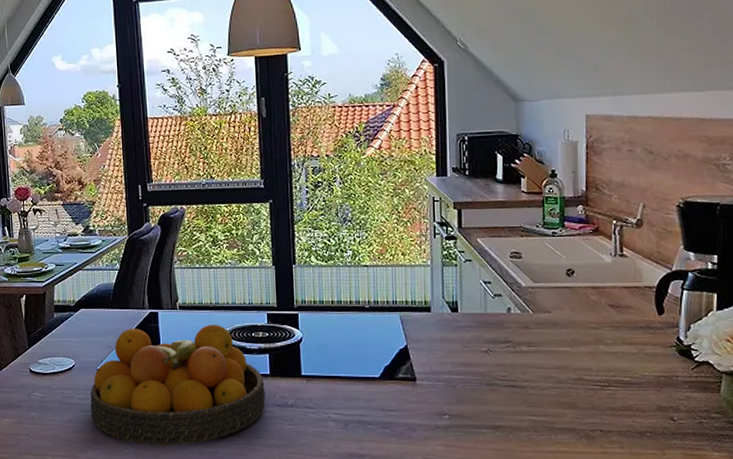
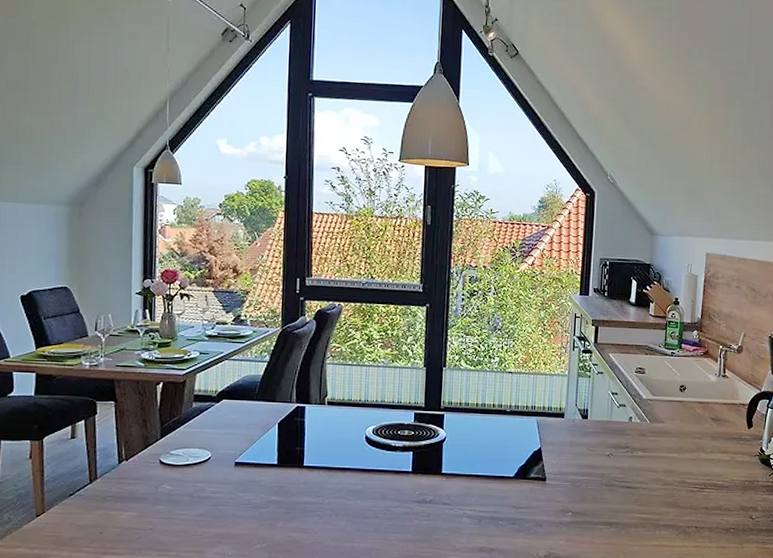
fruit bowl: present [90,324,266,446] -> none [224,420,406,541]

